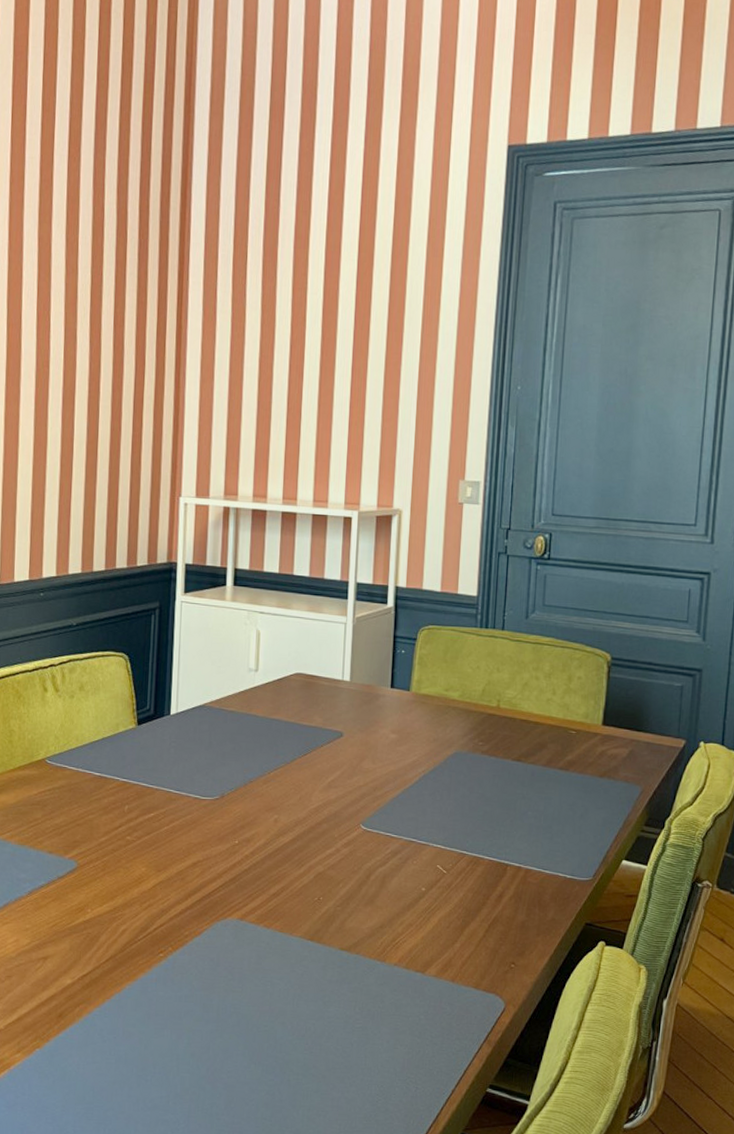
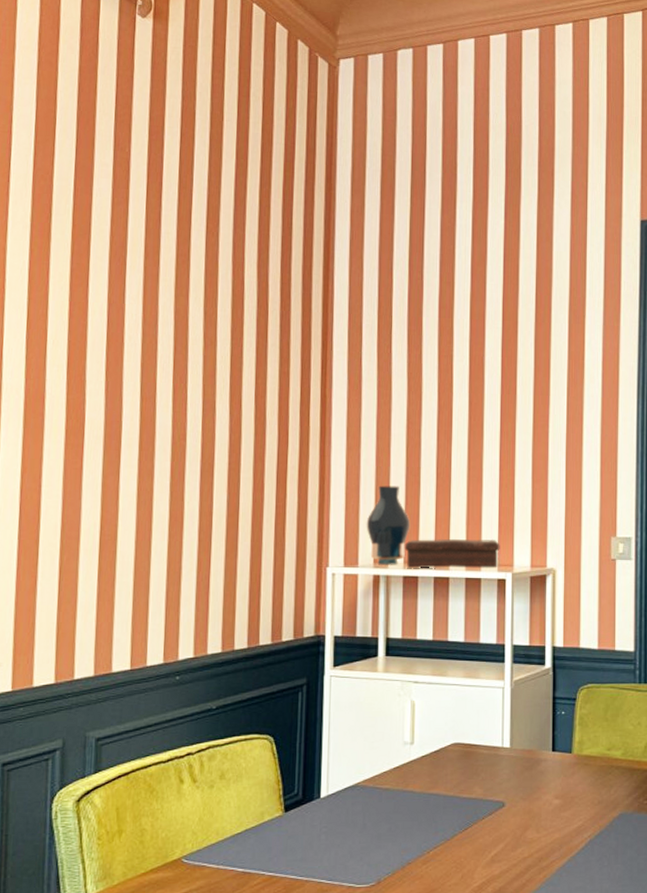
vase: none [217,418,261,498] -> present [366,485,411,565]
decorative box: none [254,473,348,506] -> present [405,539,500,569]

